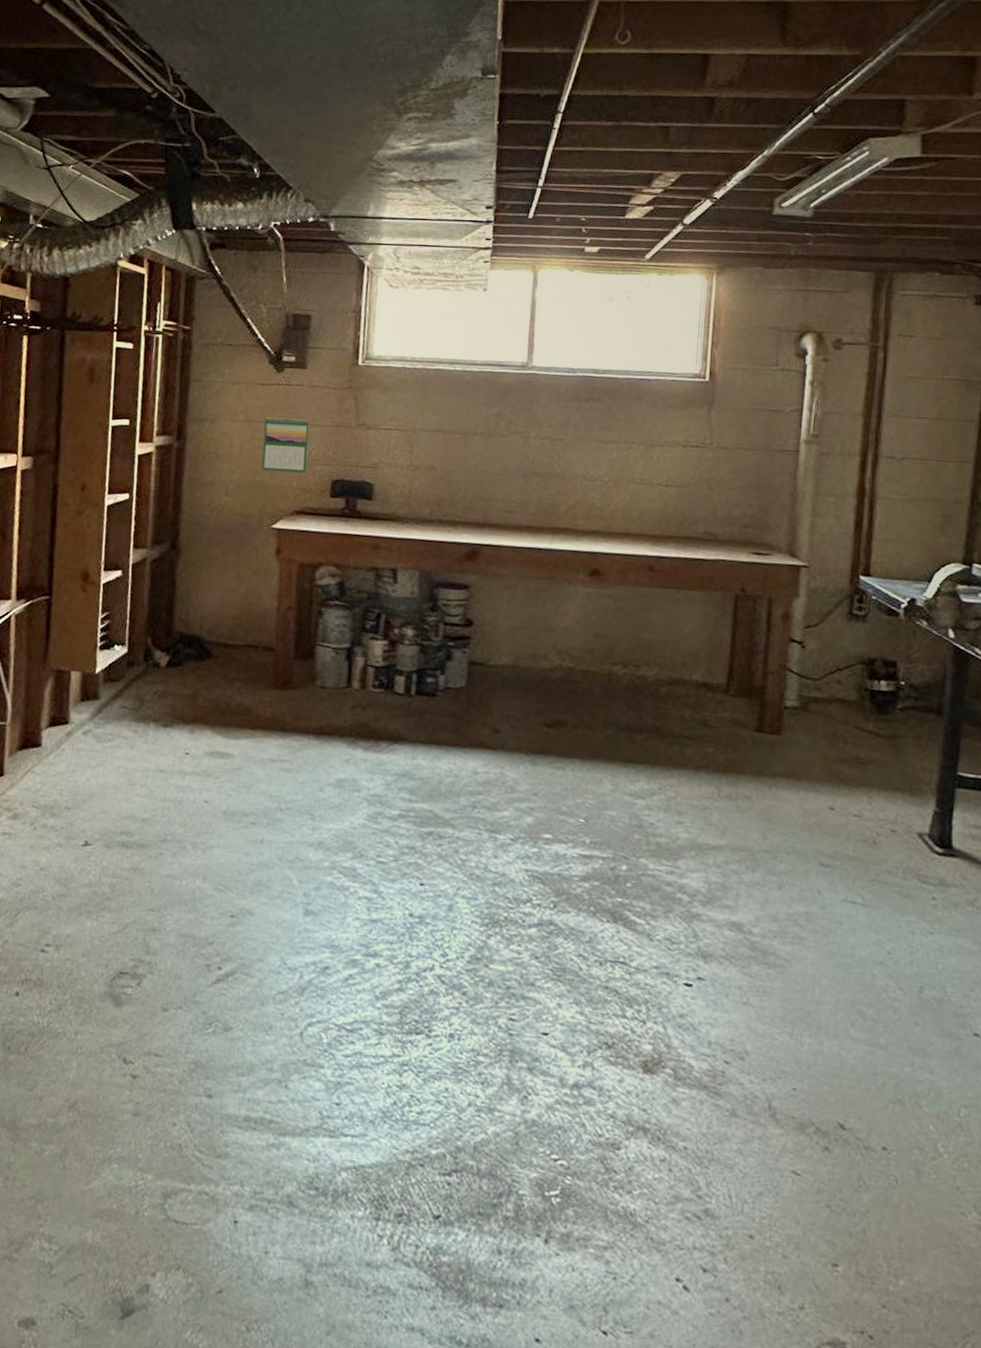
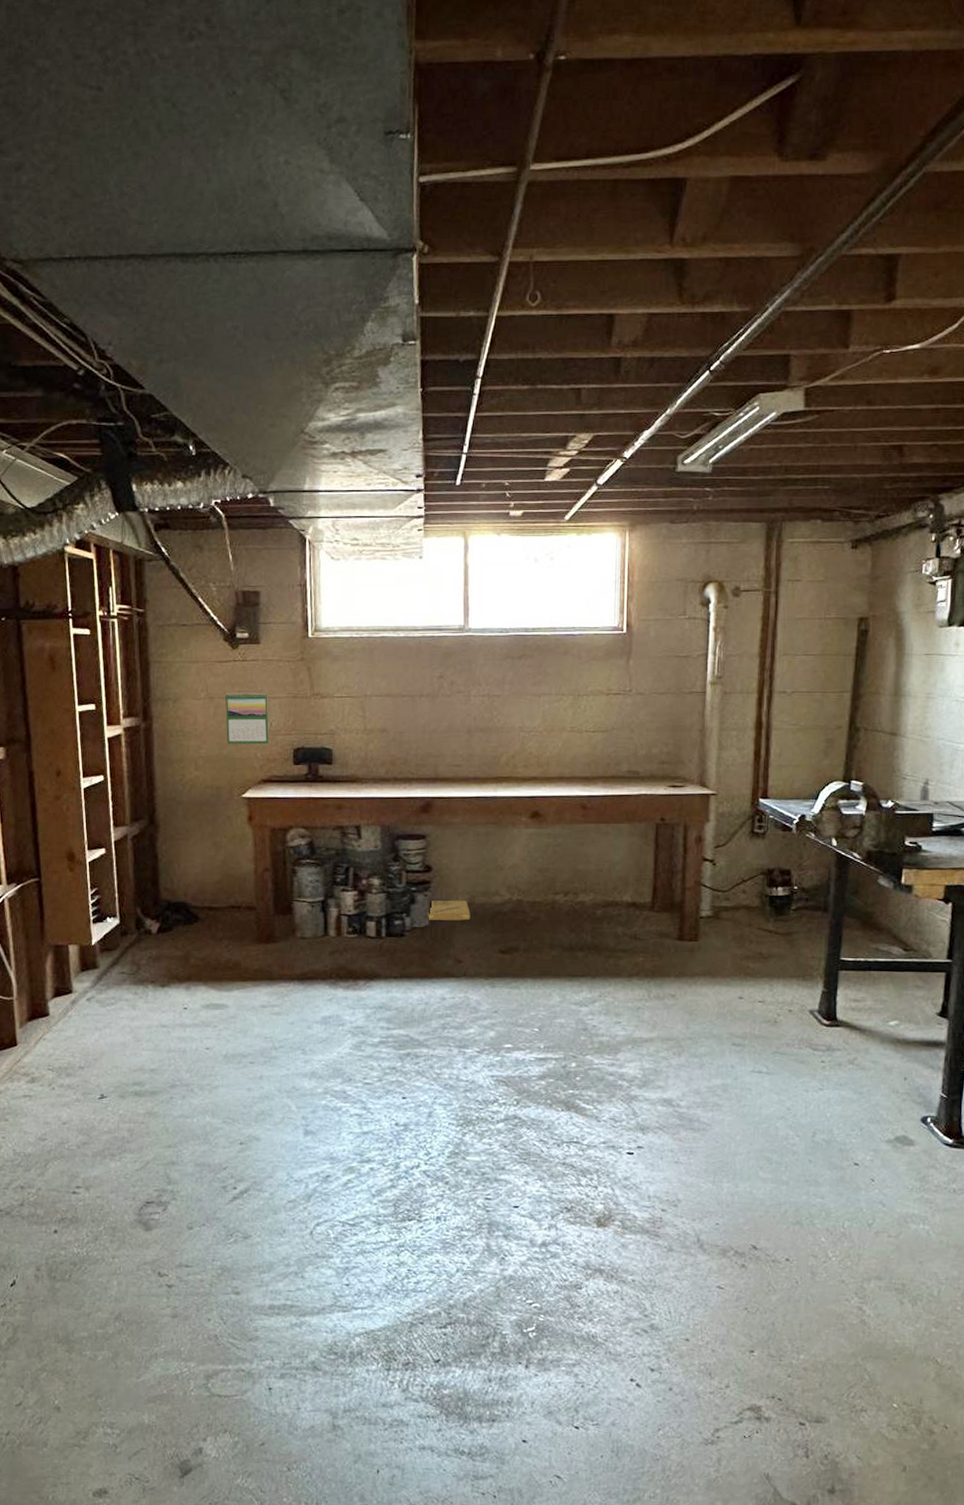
cardboard box: none [464,659,514,685] -> present [428,900,470,921]

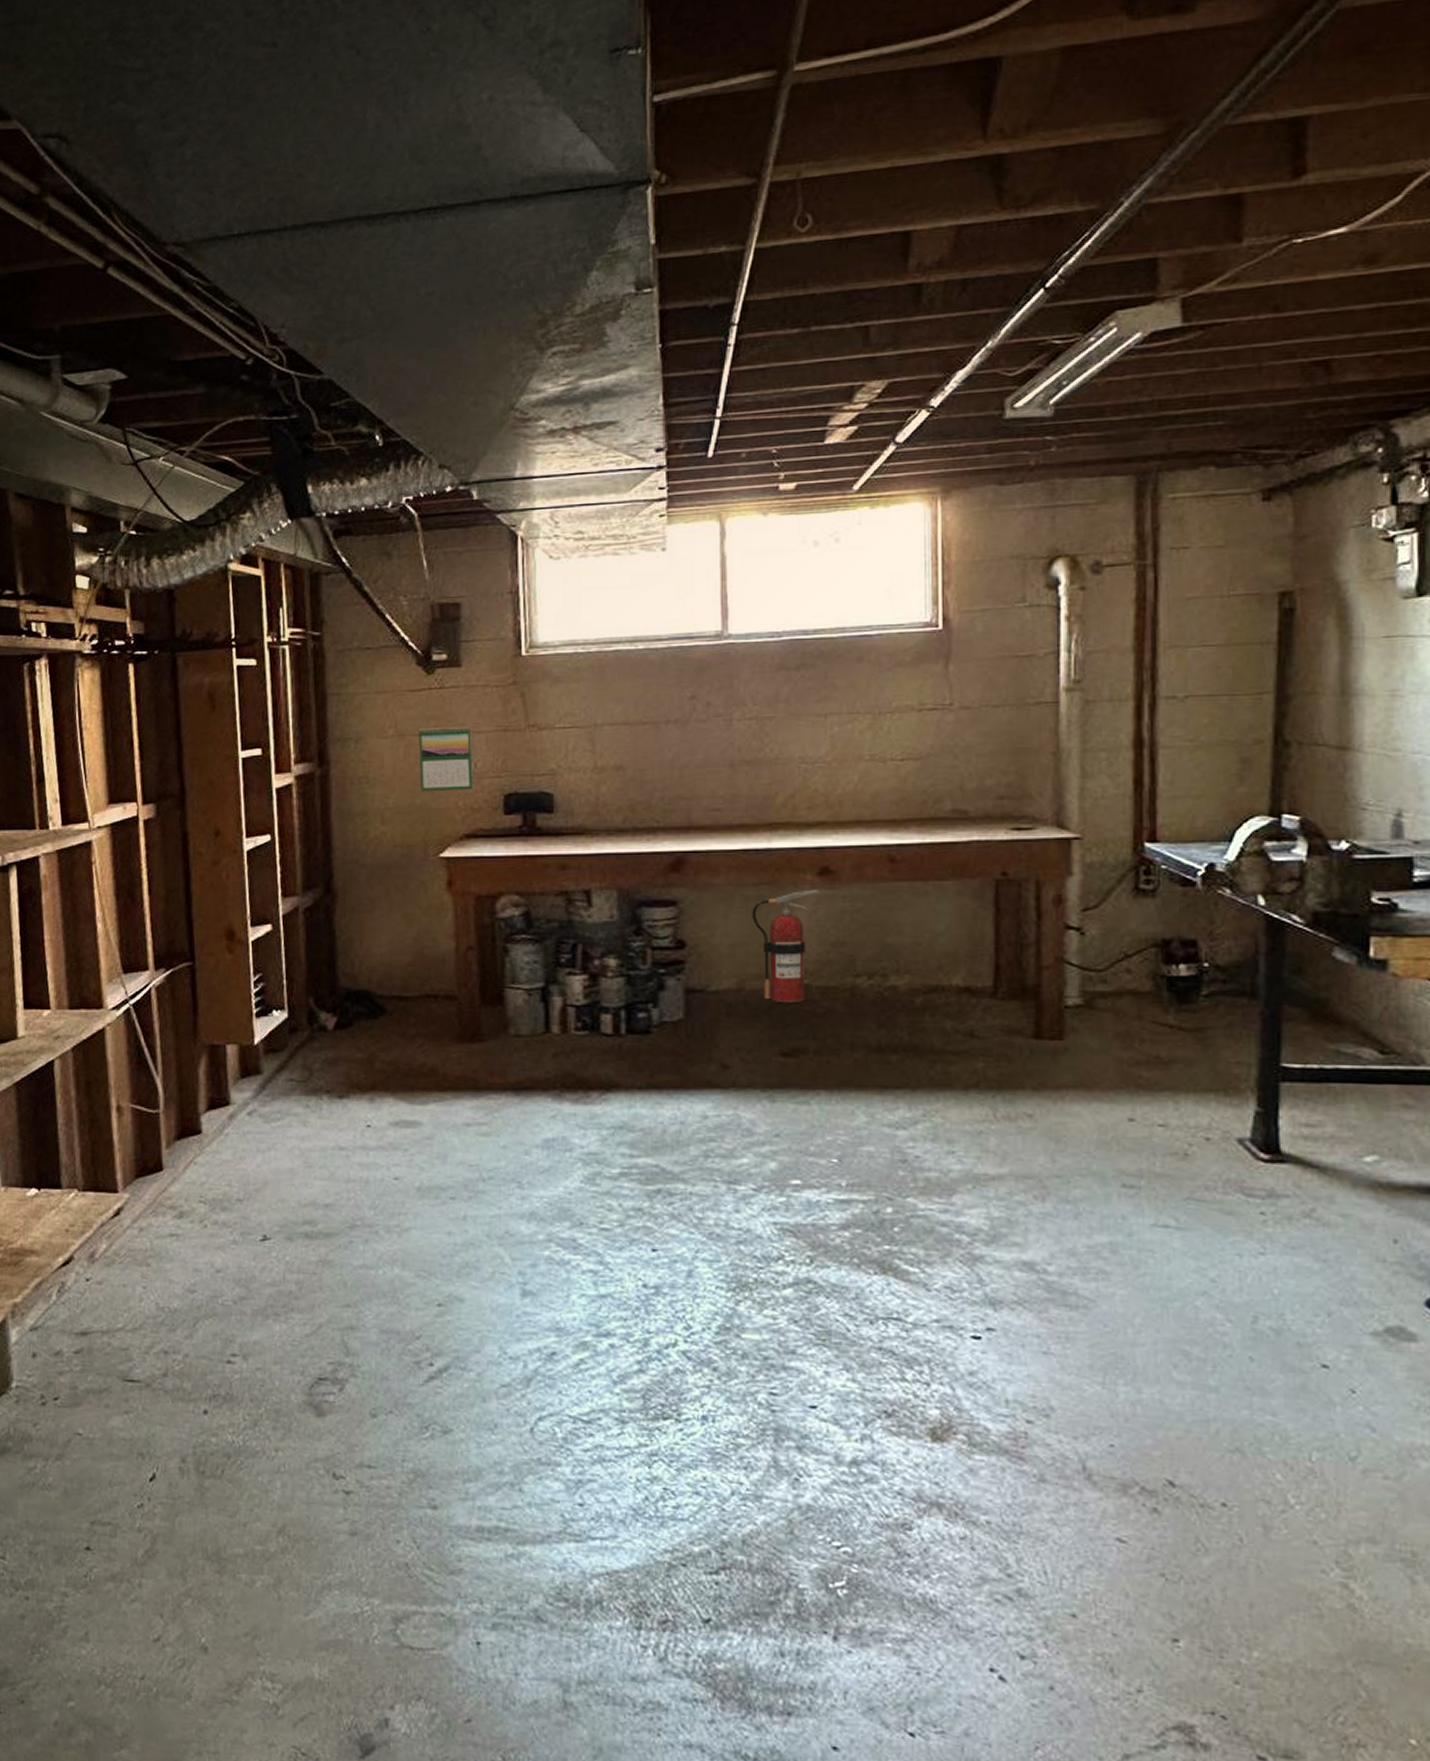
cardboard box: present [428,900,470,921] -> none [682,985,739,1013]
fire extinguisher: none [481,828,531,913] -> present [752,889,819,1003]

